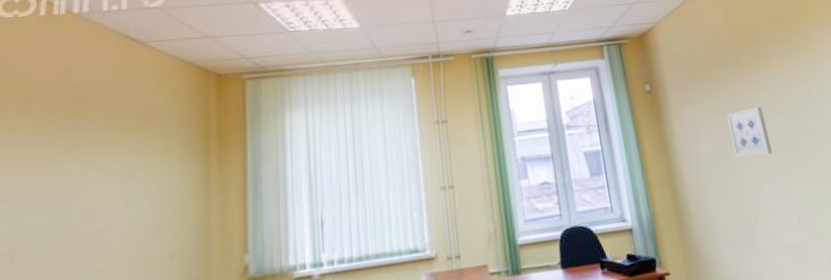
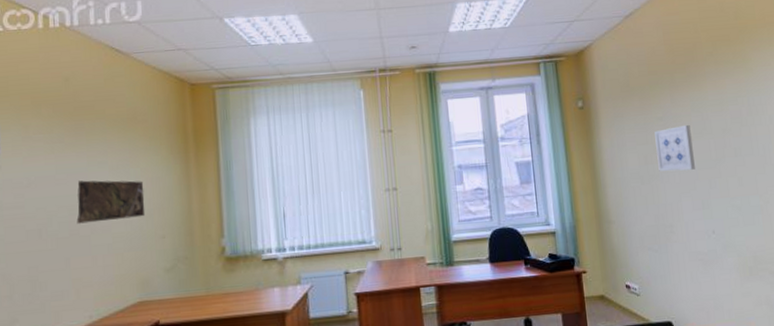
map: none [62,188,152,245] -> present [76,180,146,224]

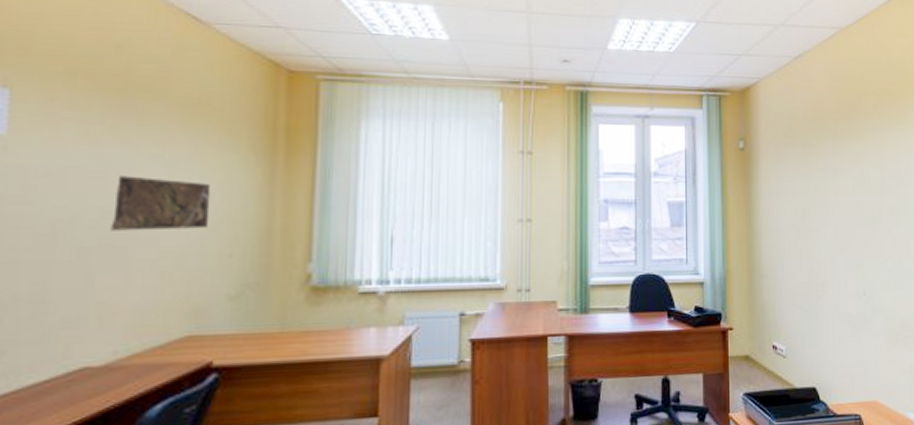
wall art: present [654,124,695,171] -> none [814,178,851,226]

